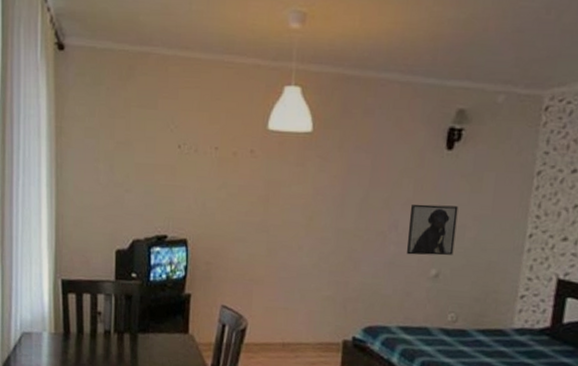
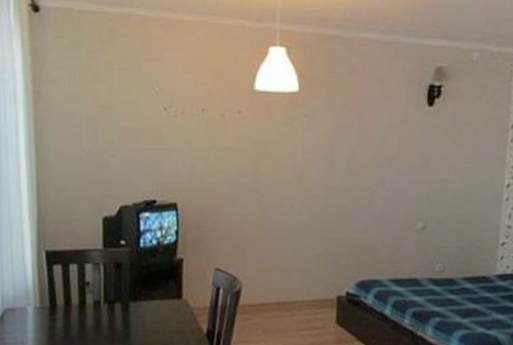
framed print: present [406,204,459,256] -> none [394,159,441,209]

